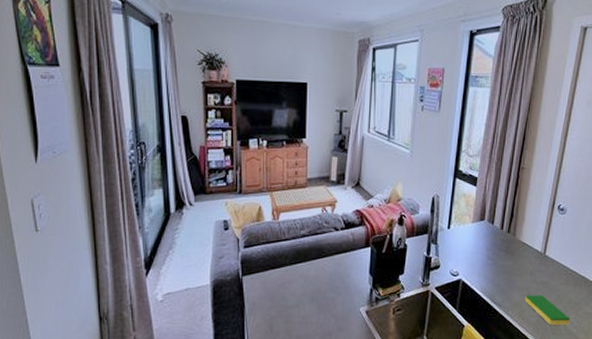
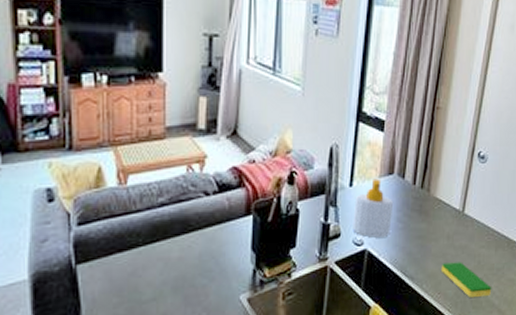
soap bottle: none [450,223,485,270] -> present [352,178,394,238]

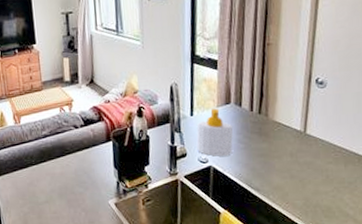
dish sponge: present [440,262,492,297] -> none [286,176,345,207]

